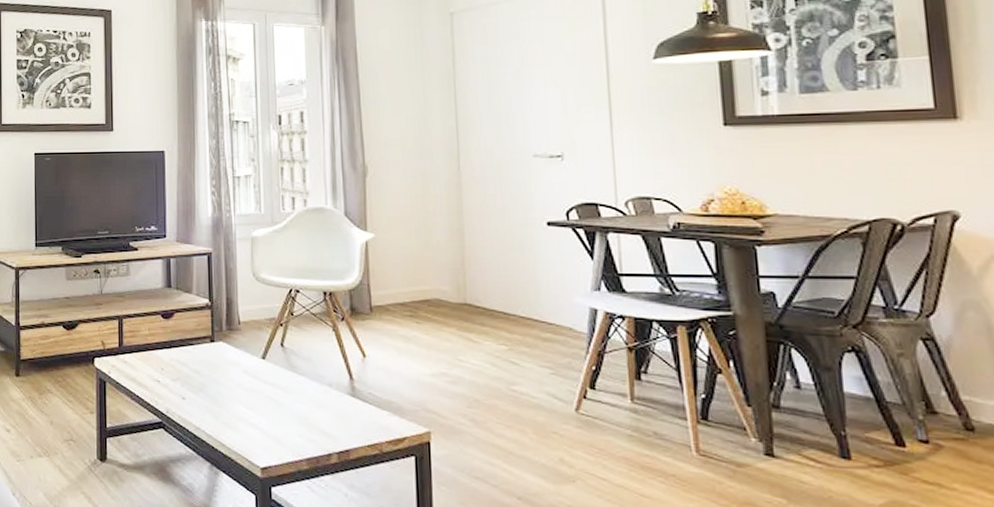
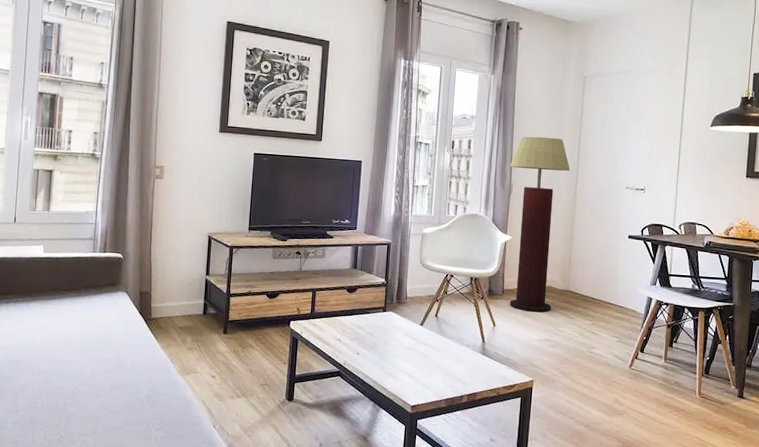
floor lamp: none [361,97,448,336] -> present [510,136,571,312]

